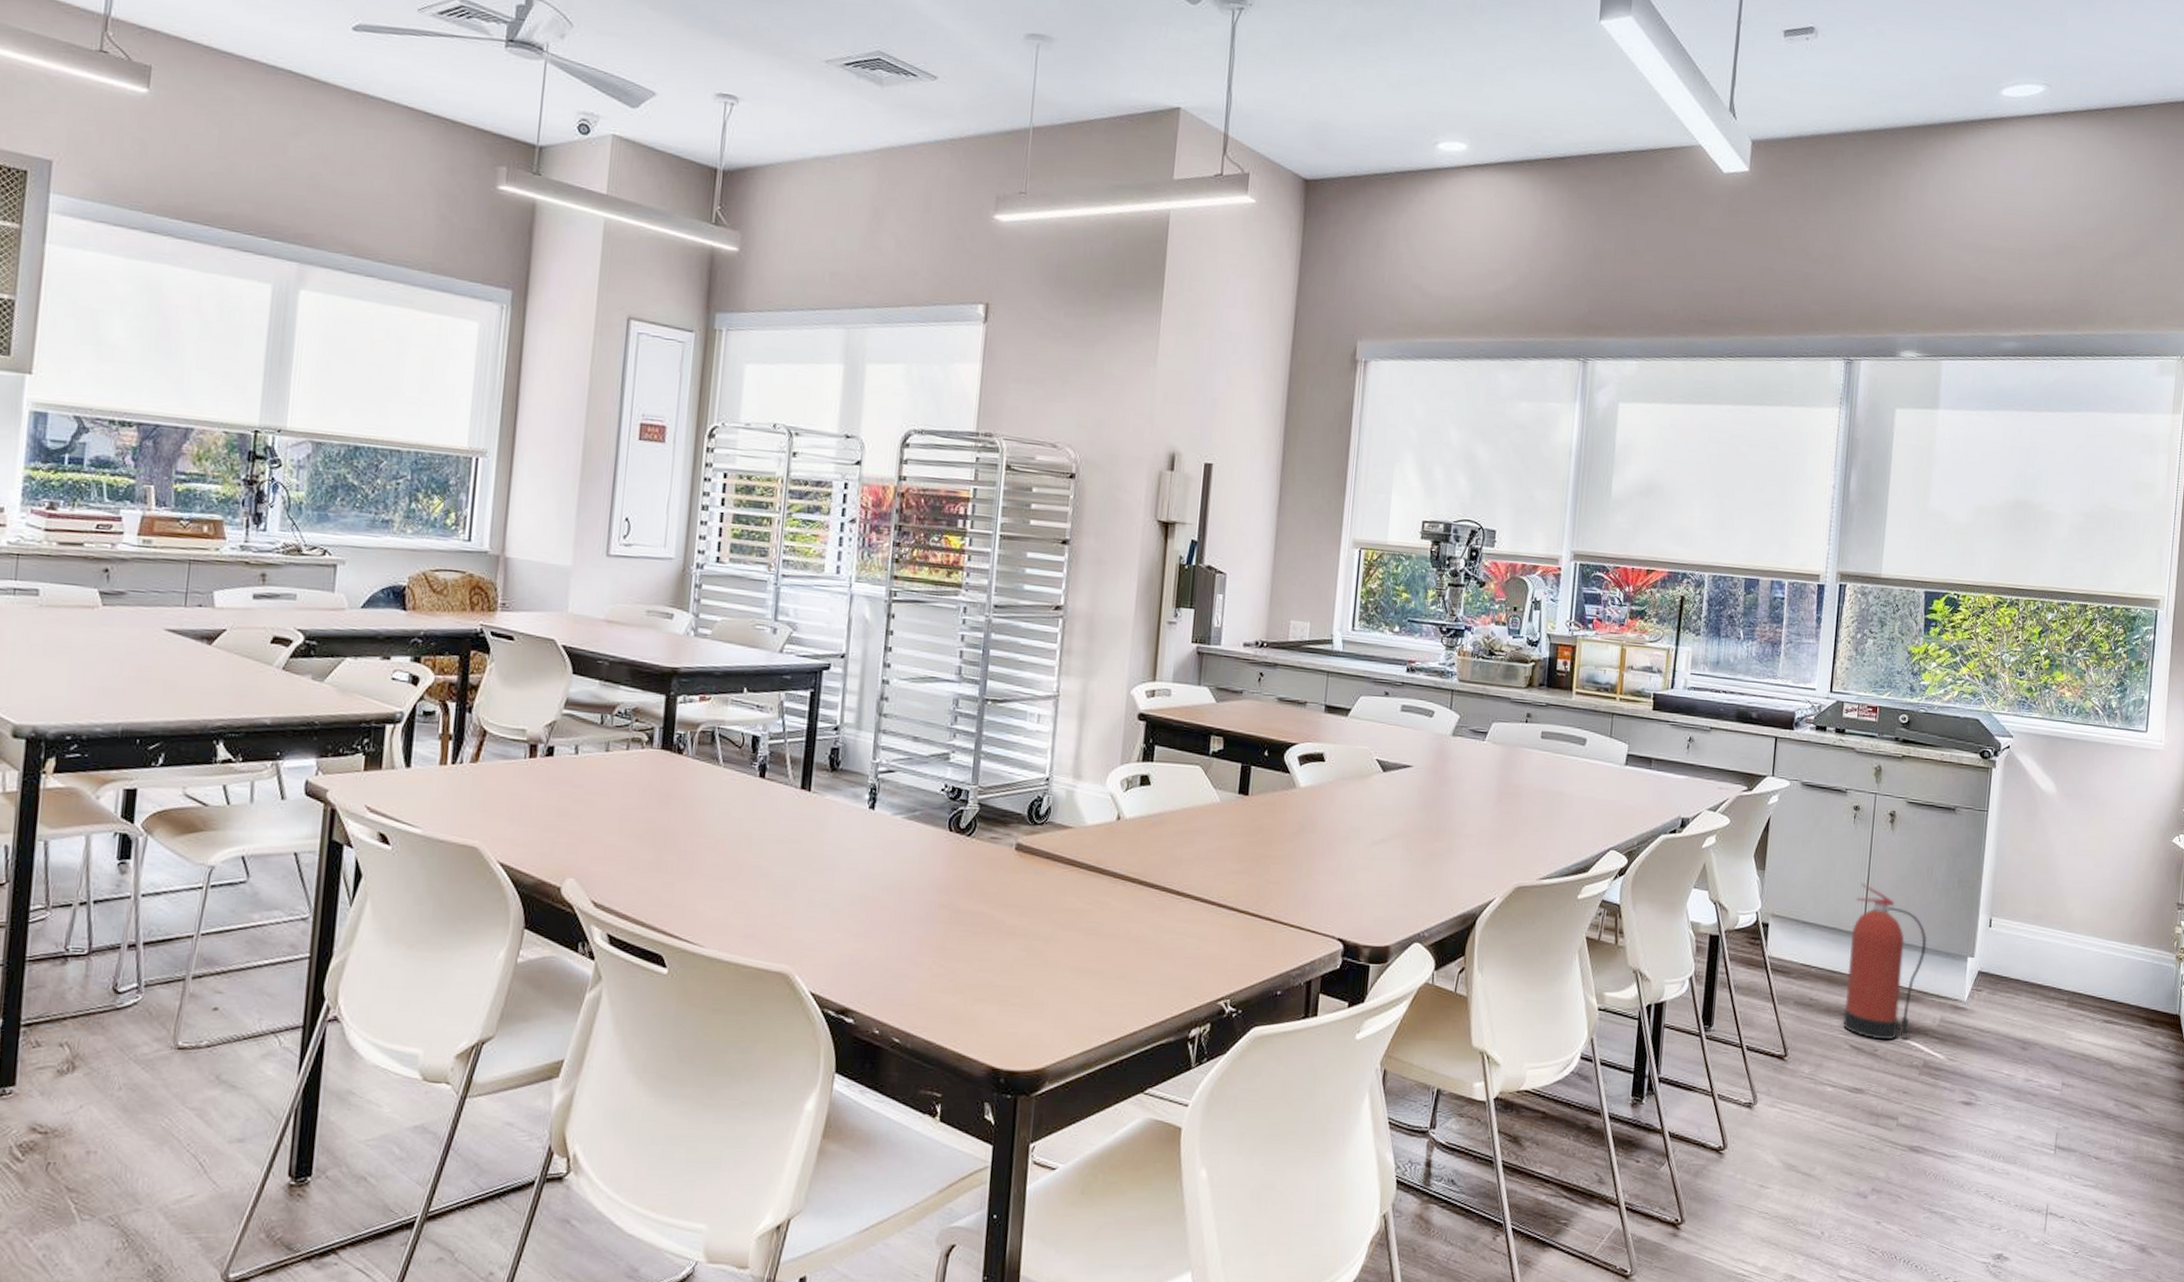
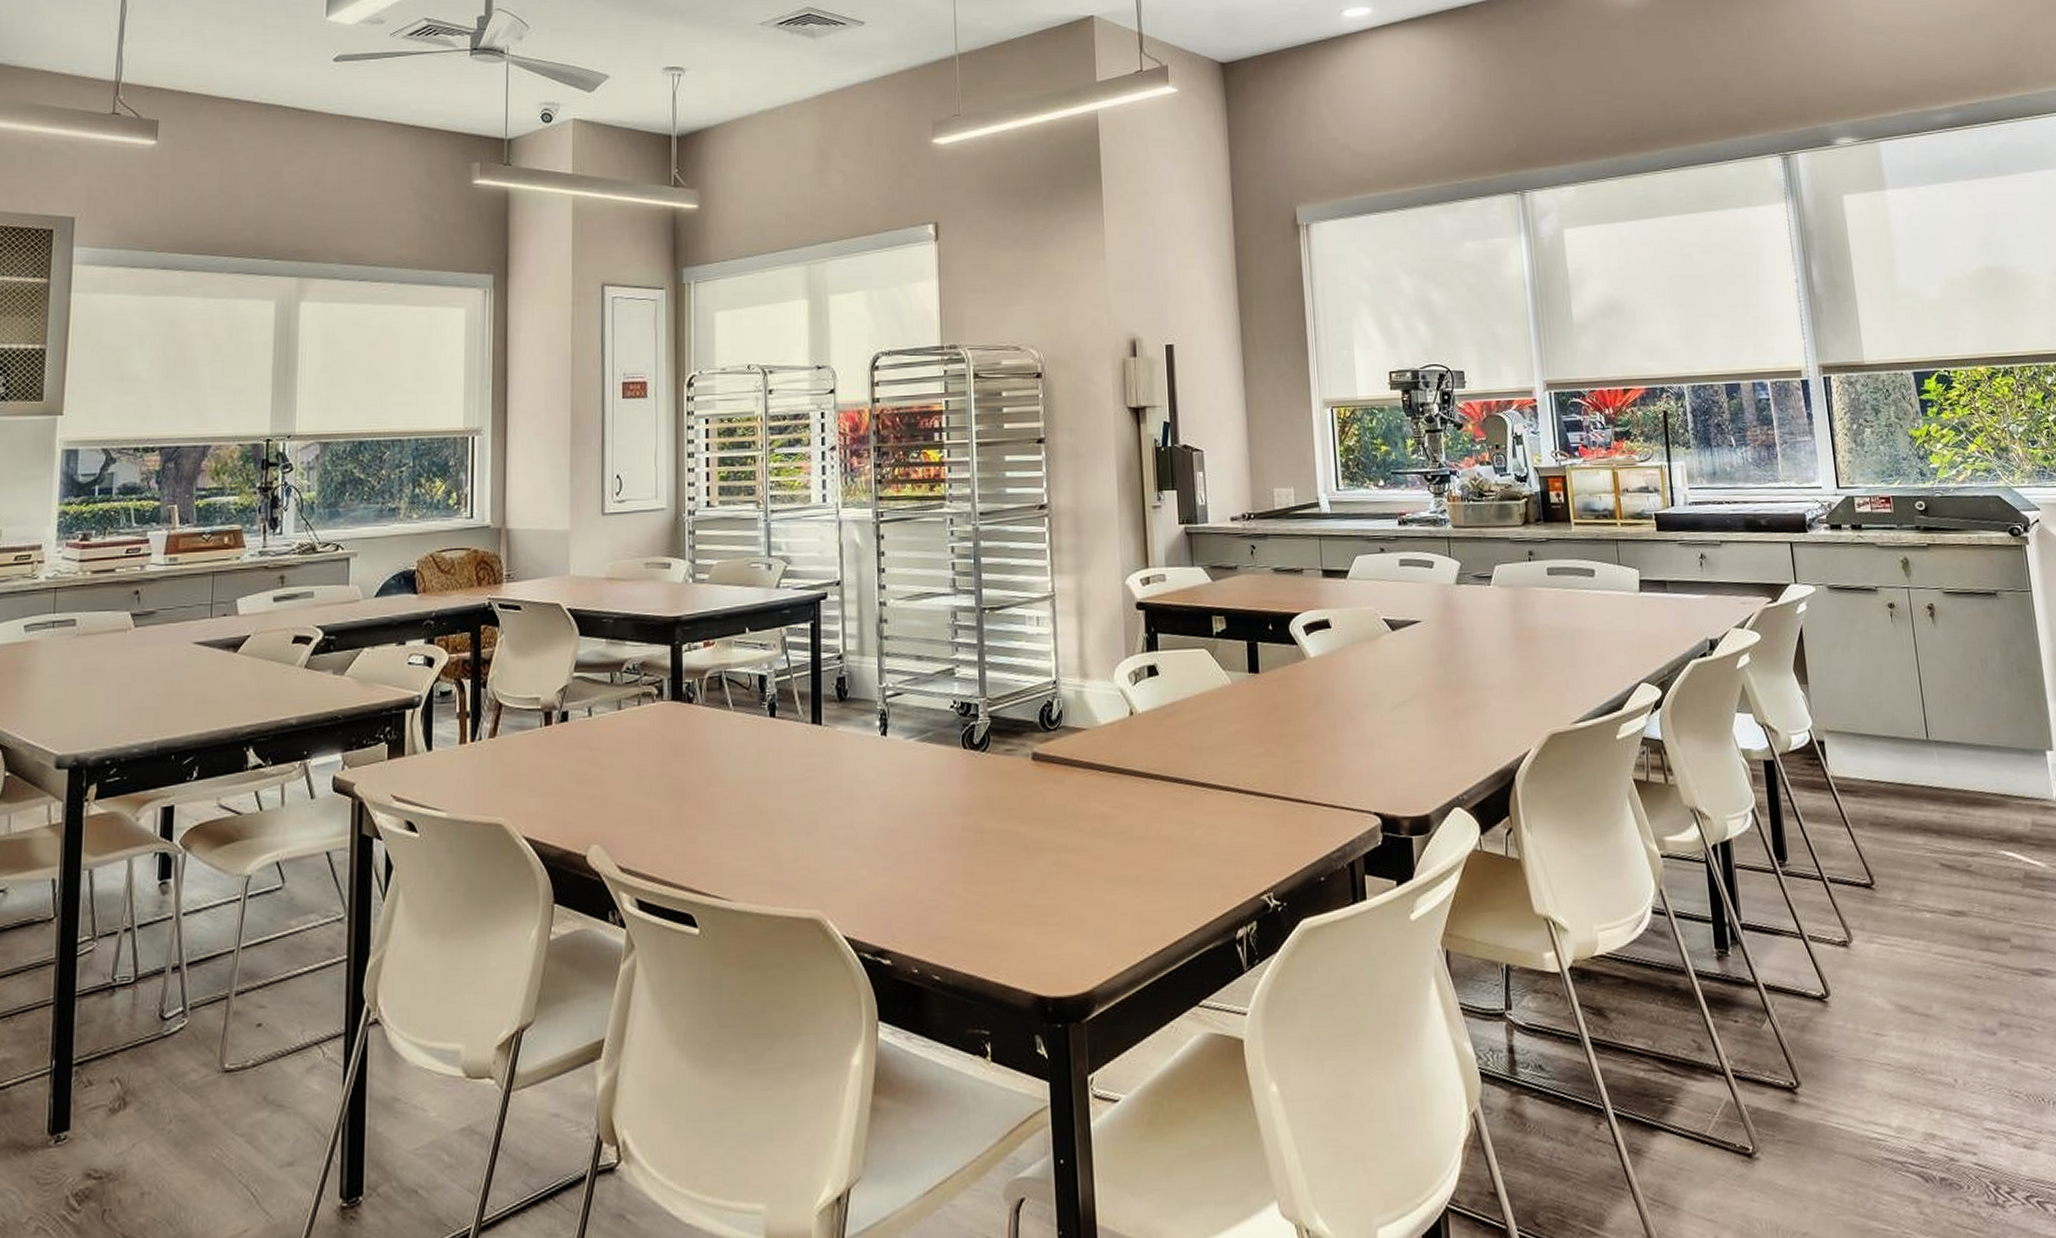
fire extinguisher: present [1843,882,1928,1041] -> none [1911,684,2001,855]

